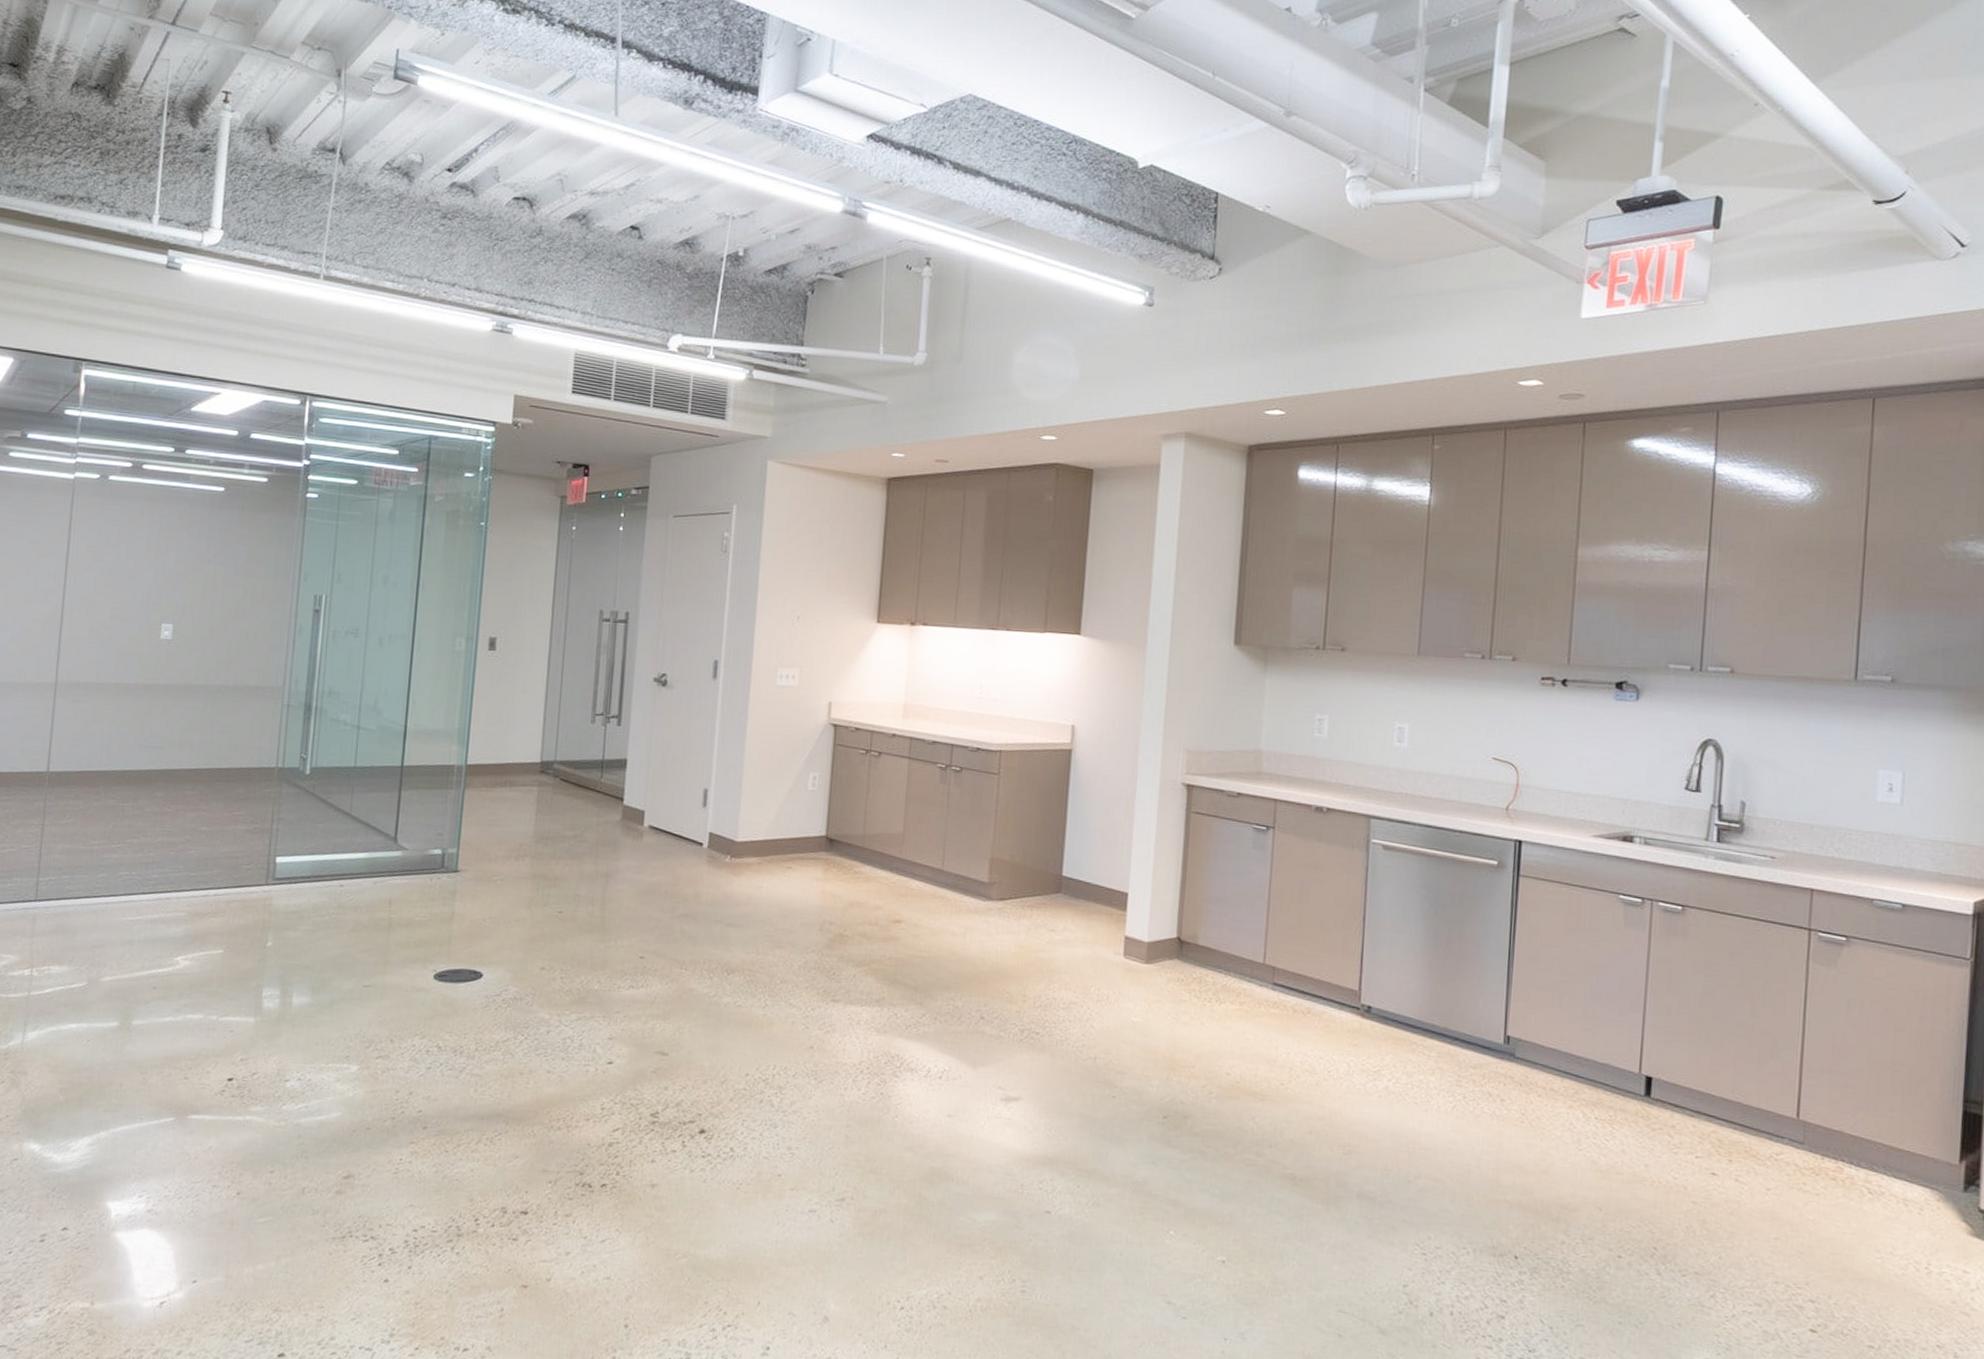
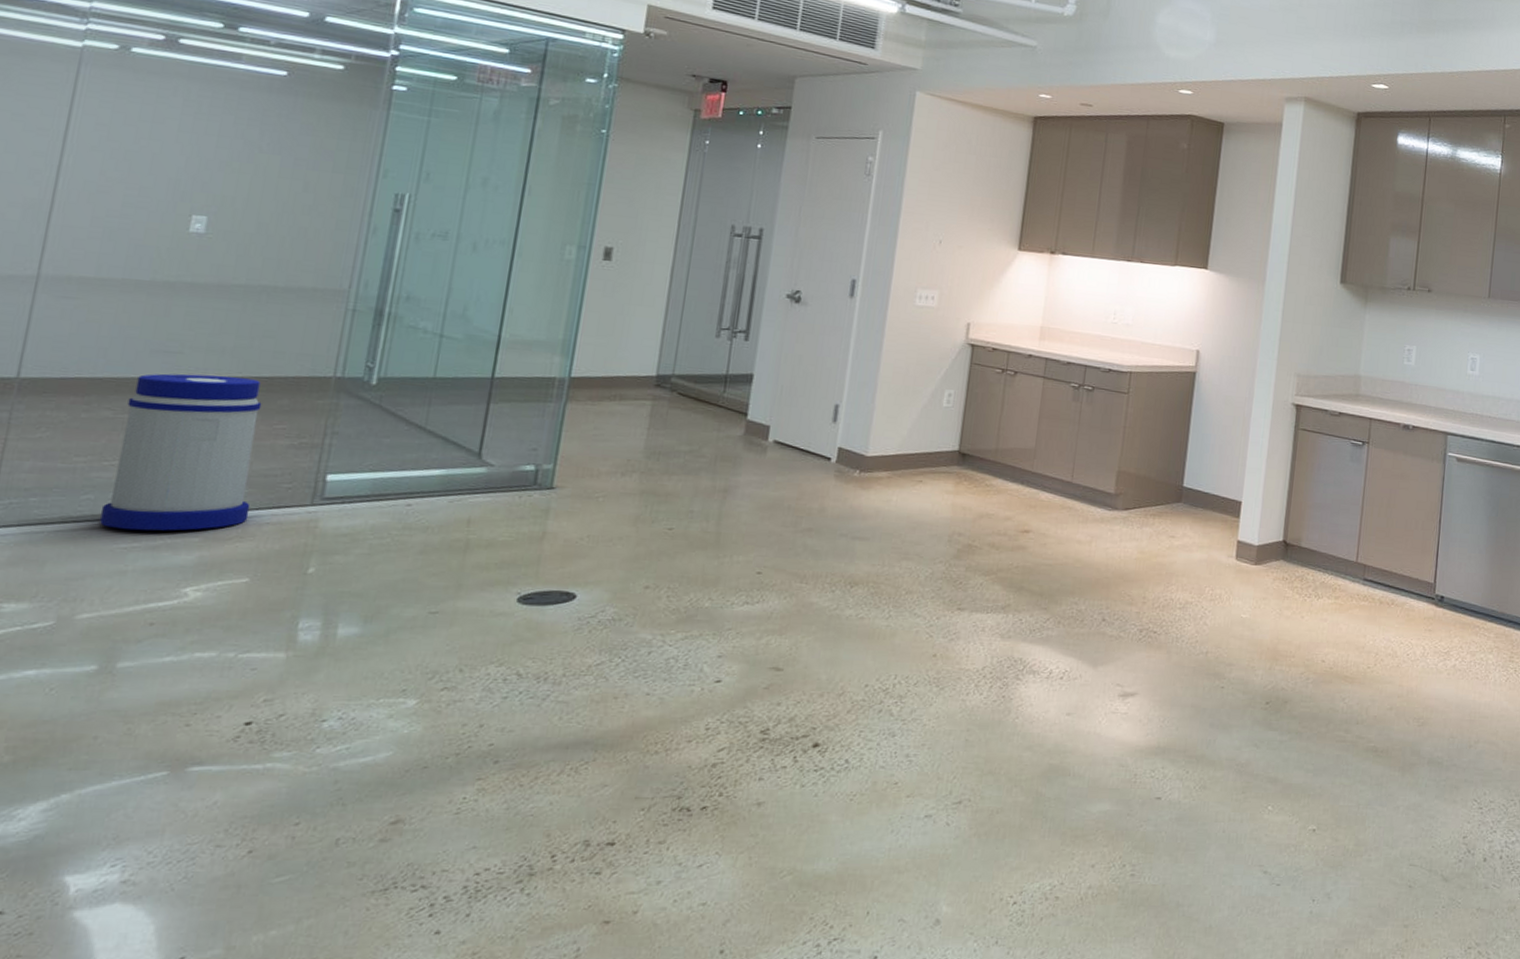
trash can: none [113,766,223,907] -> present [100,373,262,531]

